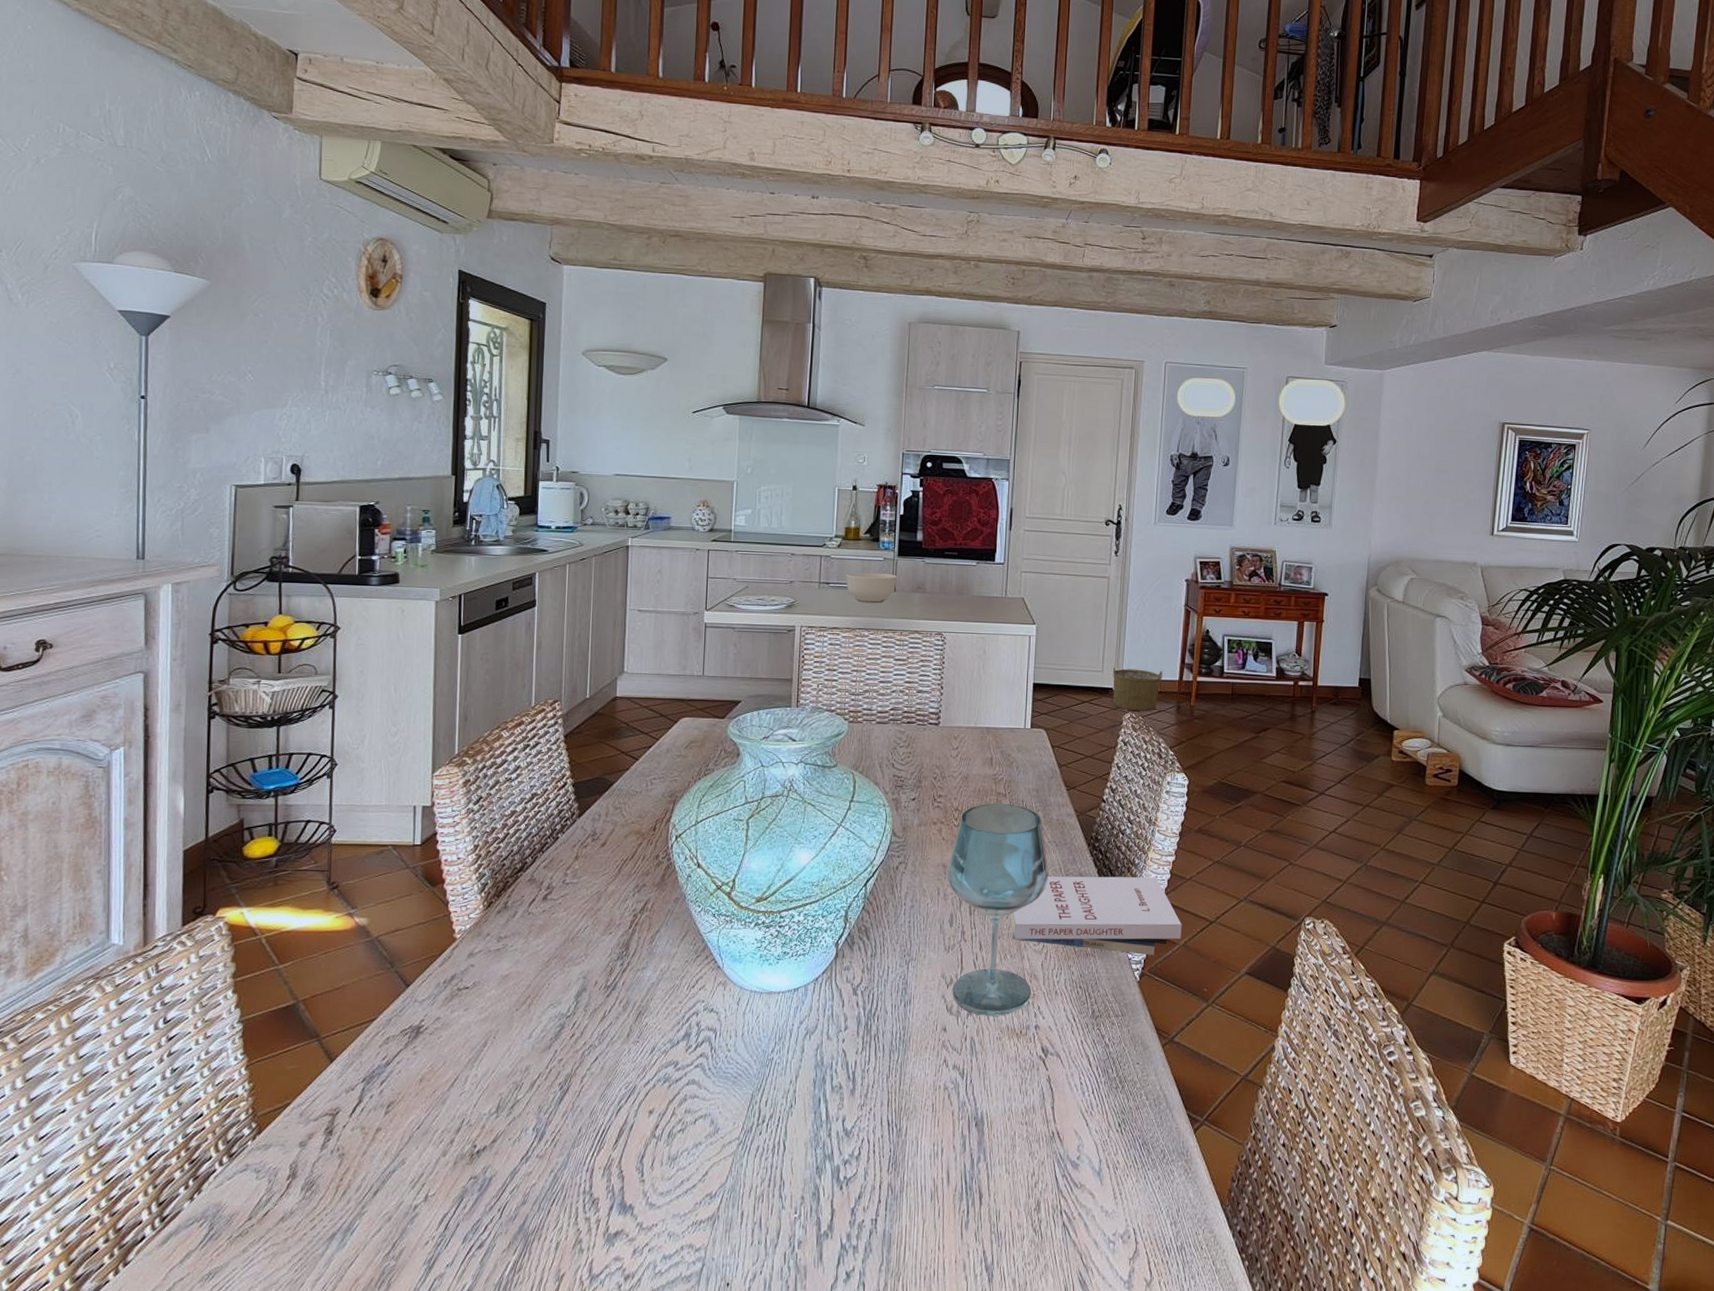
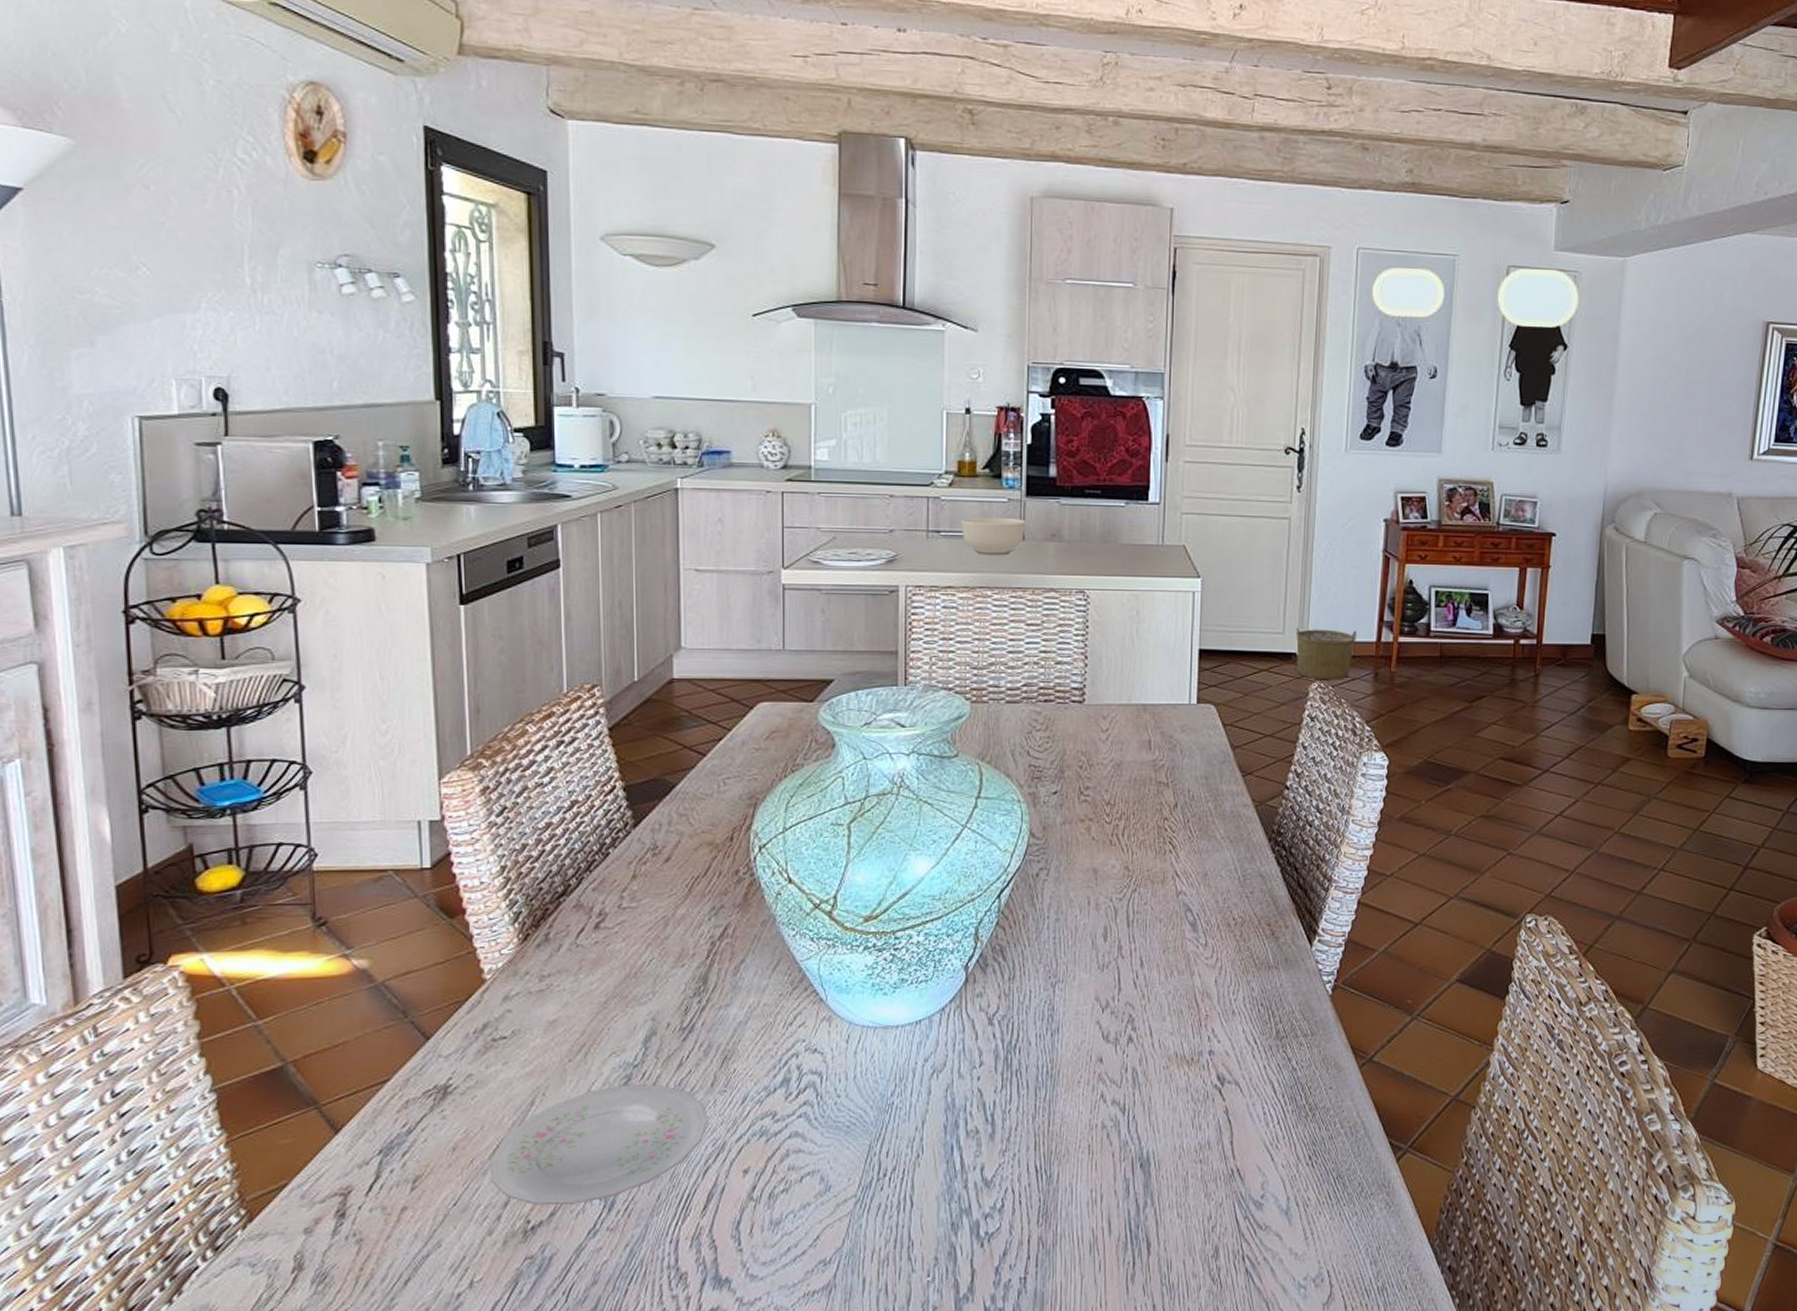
plate: none [447,1032,623,1134] -> present [490,1084,709,1206]
wine glass: present [947,803,1049,1016] -> none [1099,794,1222,1042]
books: present [1010,876,1182,956] -> none [1176,874,1382,966]

